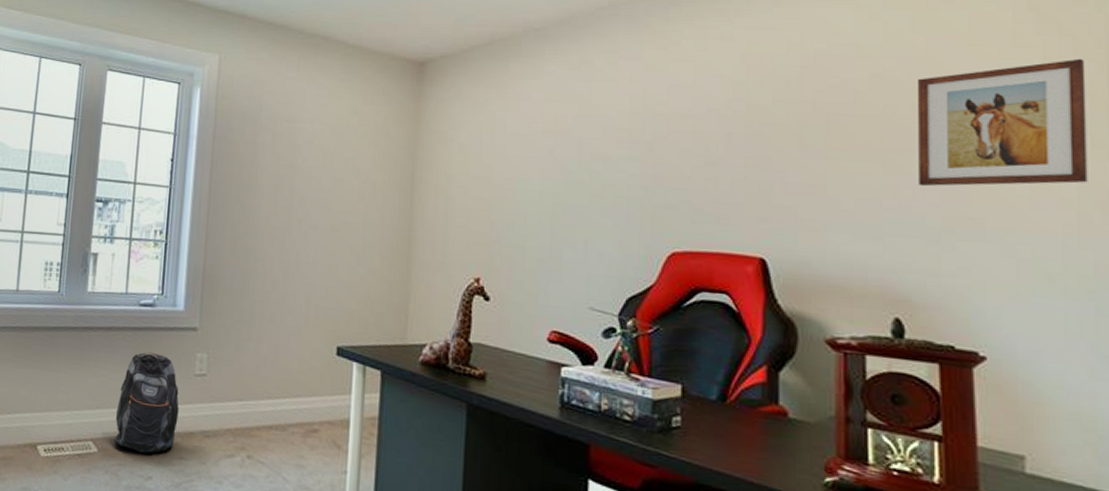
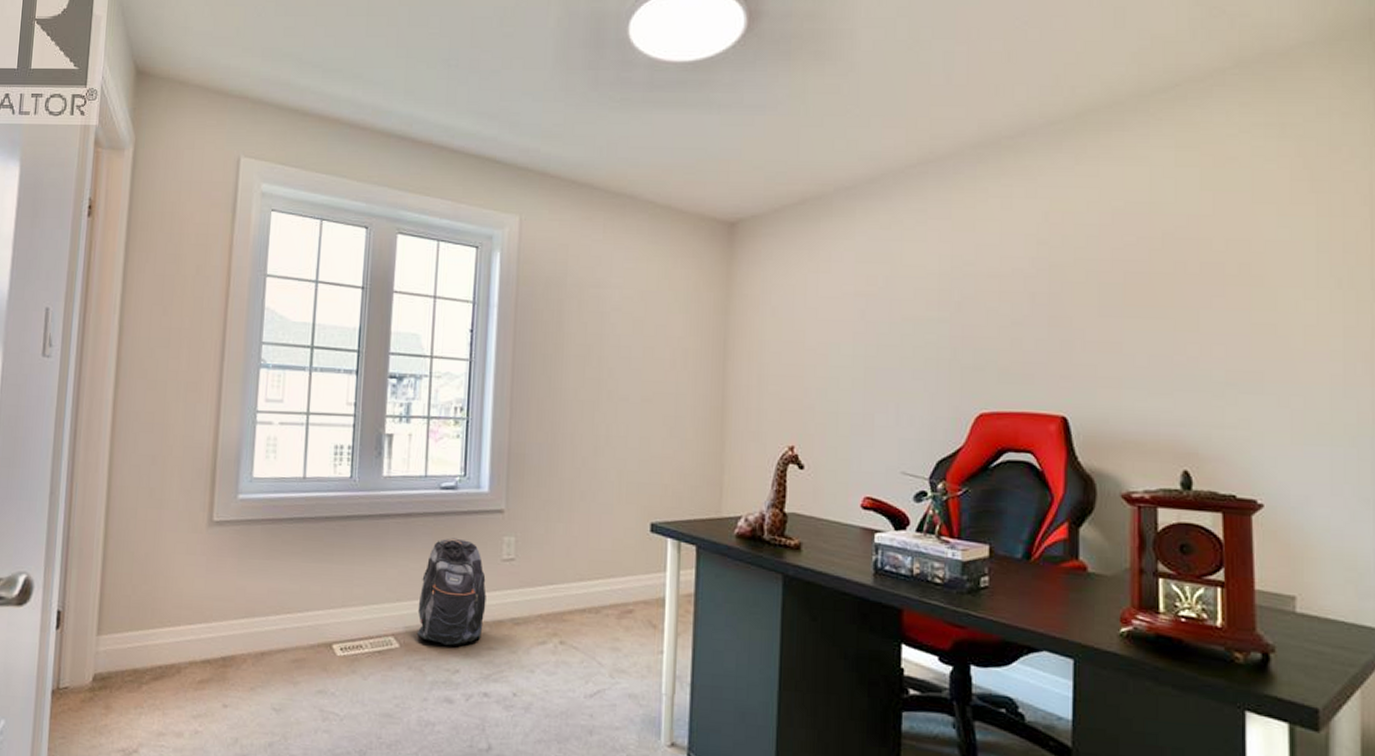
wall art: present [916,58,1088,187] -> none [1204,215,1353,342]

